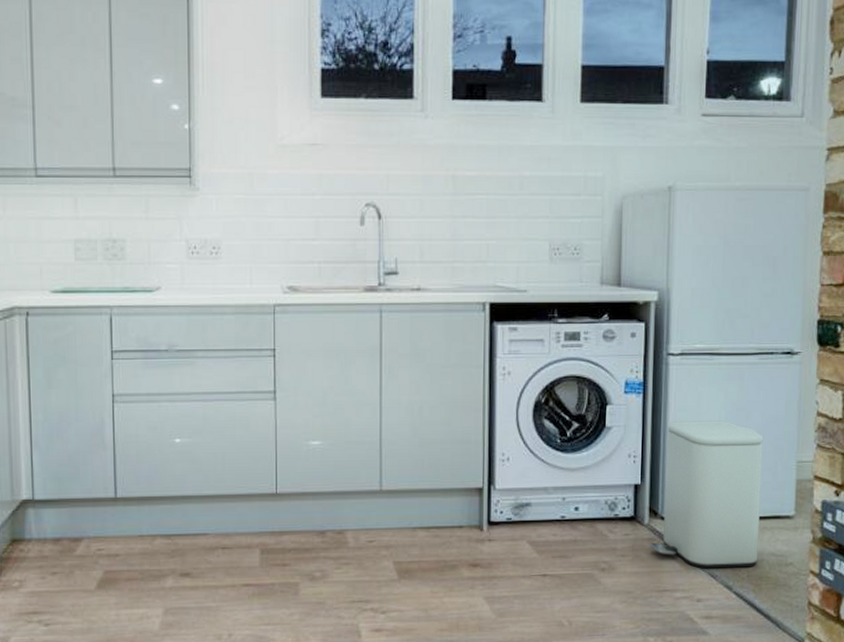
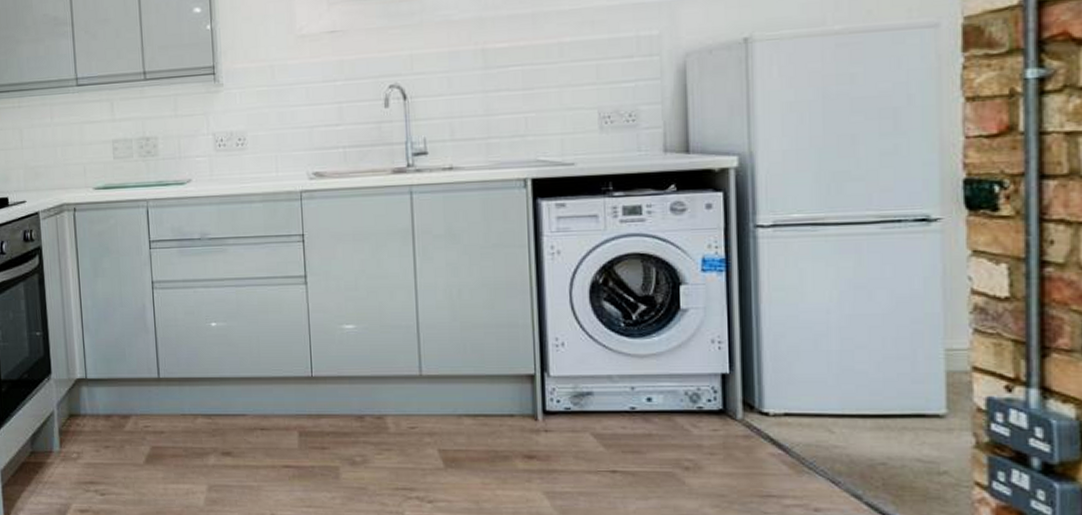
pedal bin: present [649,420,763,569] -> none [746,301,896,474]

